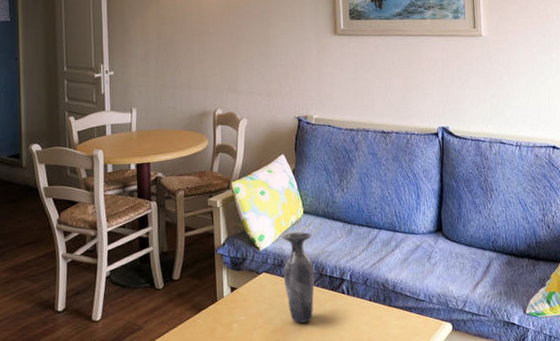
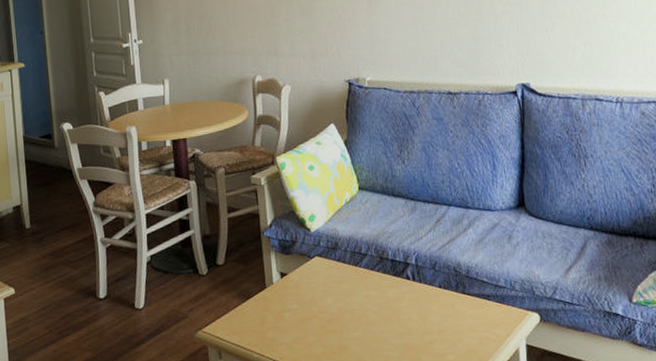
vase: present [281,232,315,323] -> none [334,211,375,312]

